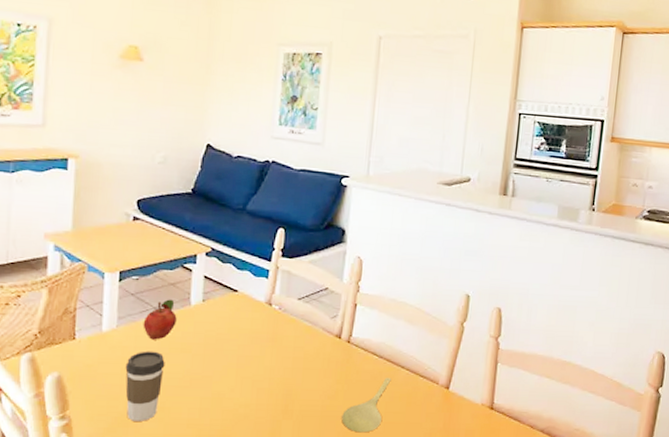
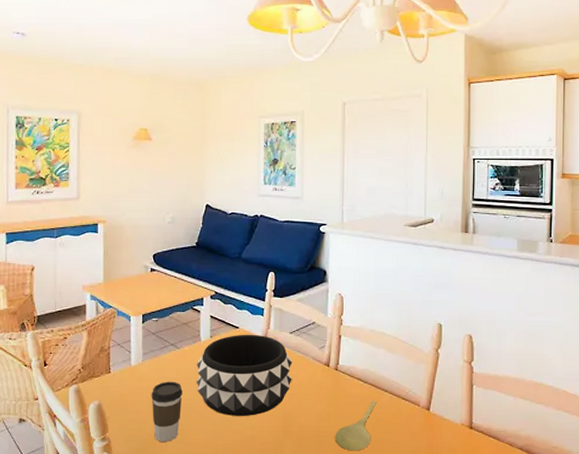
fruit: present [143,299,177,340] -> none [163,337,190,372]
decorative bowl: none [182,298,299,394] -> present [196,334,292,417]

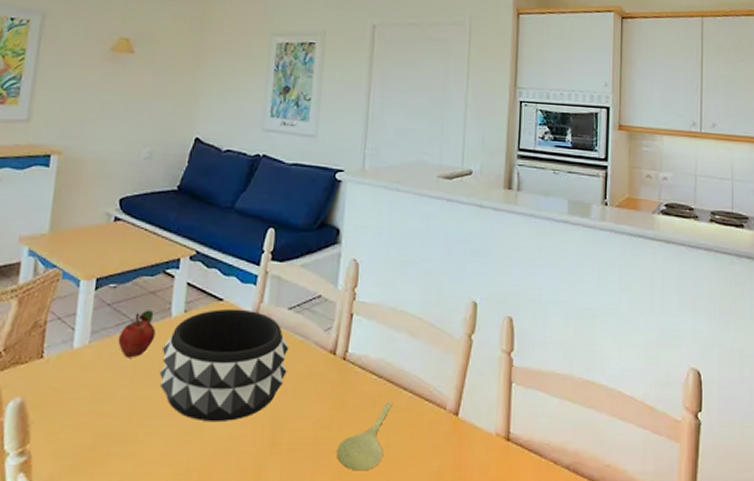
coffee cup: present [151,381,183,442] -> none [94,371,140,457]
fruit: none [163,337,190,372] -> present [118,310,156,358]

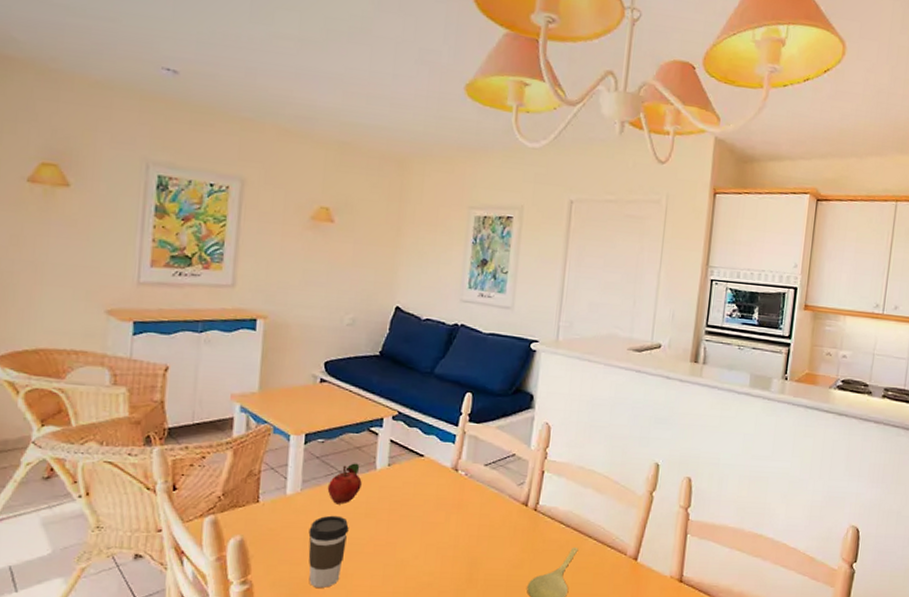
coffee cup: none [94,371,140,457] -> present [308,515,349,588]
decorative bowl: present [159,308,289,423] -> none [366,463,485,561]

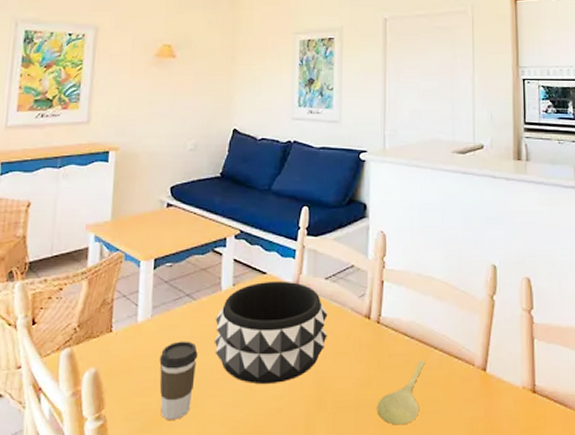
fruit: present [327,463,362,505] -> none [176,285,209,329]
decorative bowl: none [366,463,485,561] -> present [214,281,328,385]

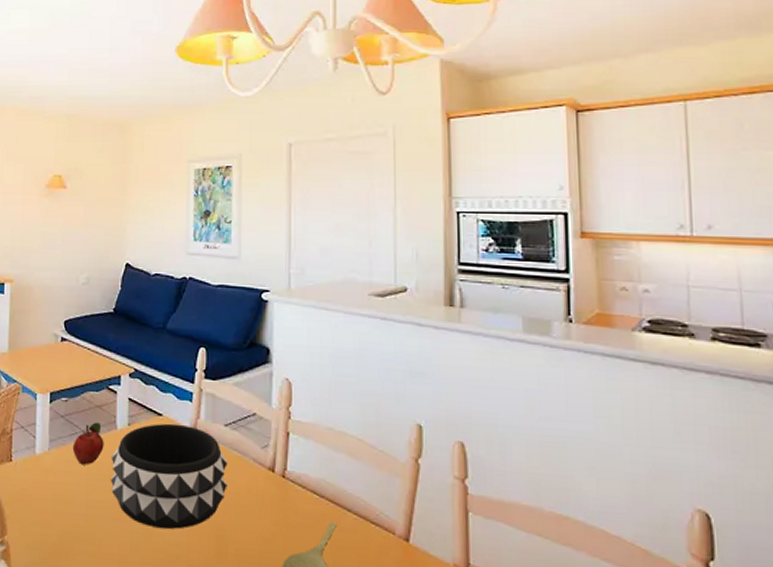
coffee cup: present [159,341,198,420] -> none [57,476,94,554]
fruit: none [176,285,209,329] -> present [72,422,104,465]

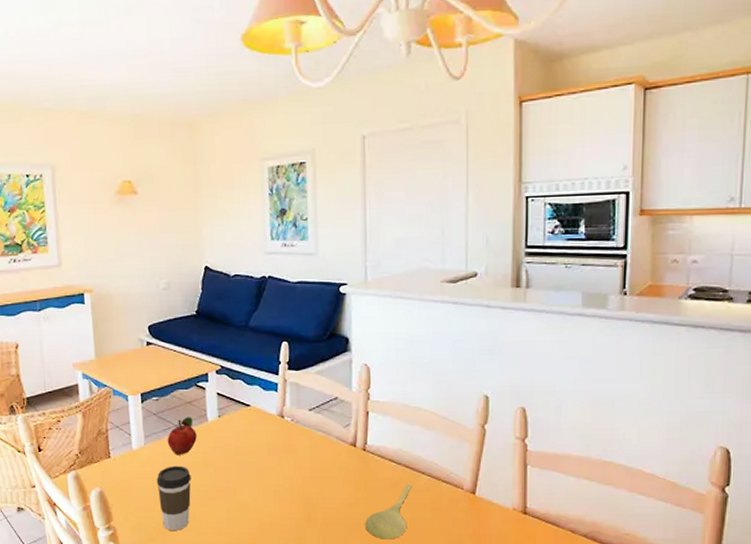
coffee cup: none [57,476,94,554] -> present [156,465,191,530]
decorative bowl: present [110,423,228,530] -> none [204,412,314,503]

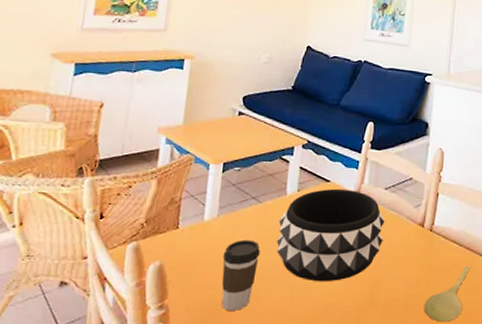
fruit: present [167,417,197,455] -> none [241,189,274,229]
decorative bowl: none [204,412,314,503] -> present [276,188,385,282]

